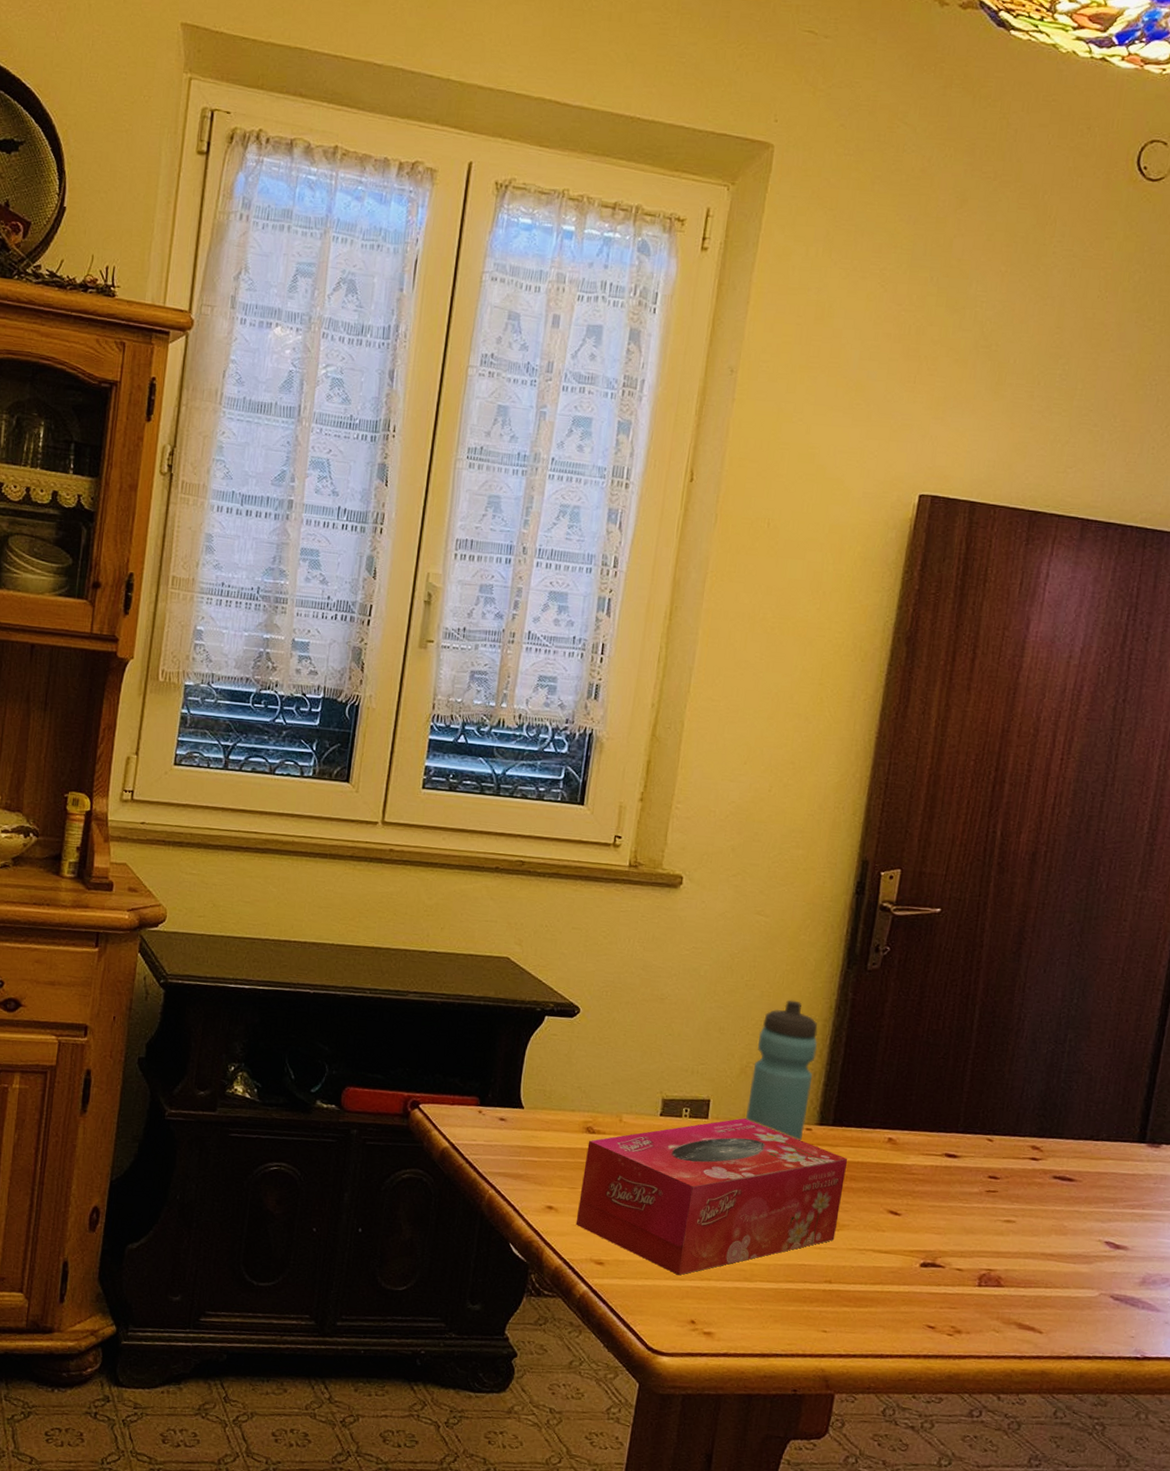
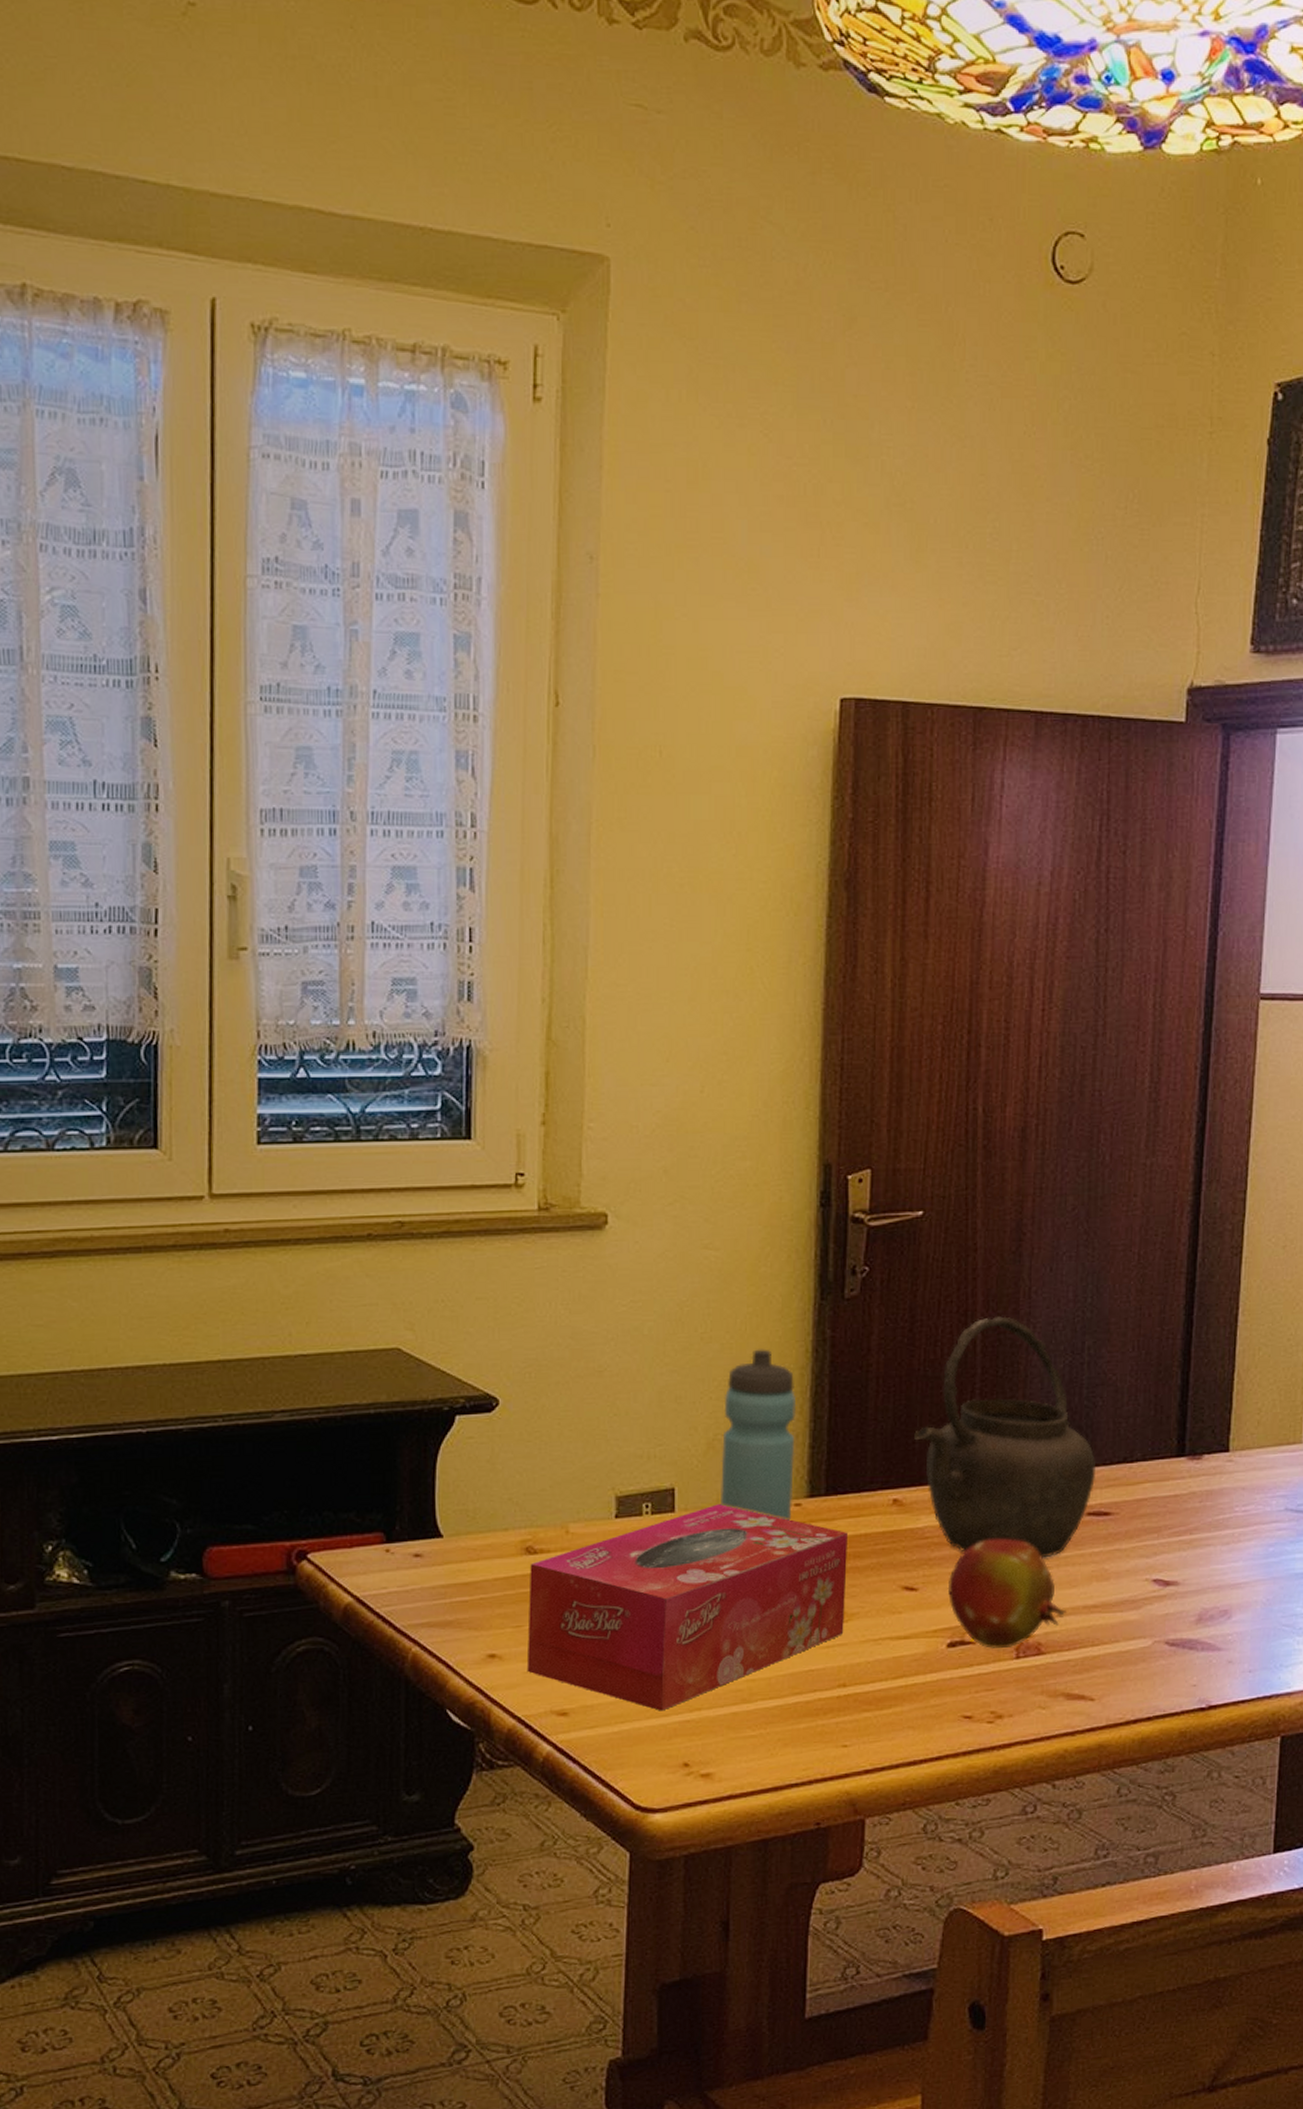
kettle: none [912,1003,1067,1208] -> present [914,1316,1097,1558]
fruit: none [926,1183,1026,1276] -> present [947,1538,1066,1648]

